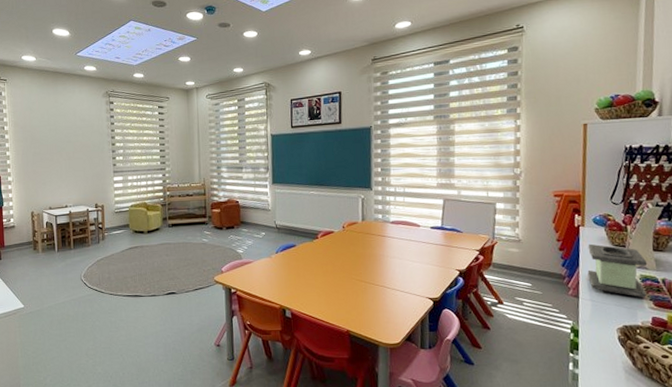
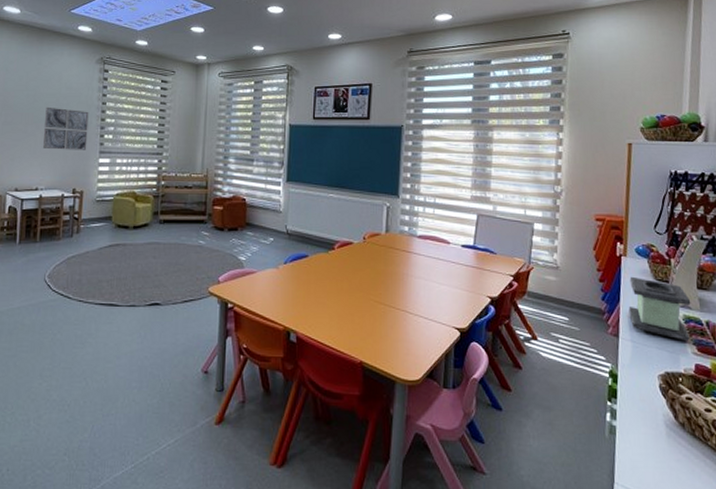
wall art: none [66,137,103,173] -> present [42,106,89,150]

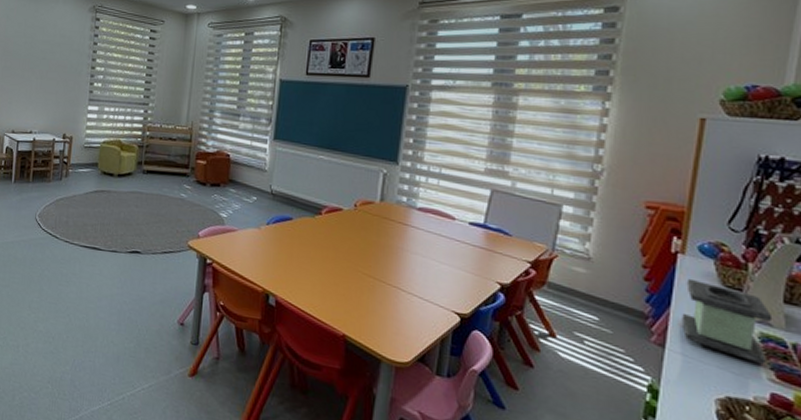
wall art: present [42,106,89,150] -> none [37,53,80,97]

